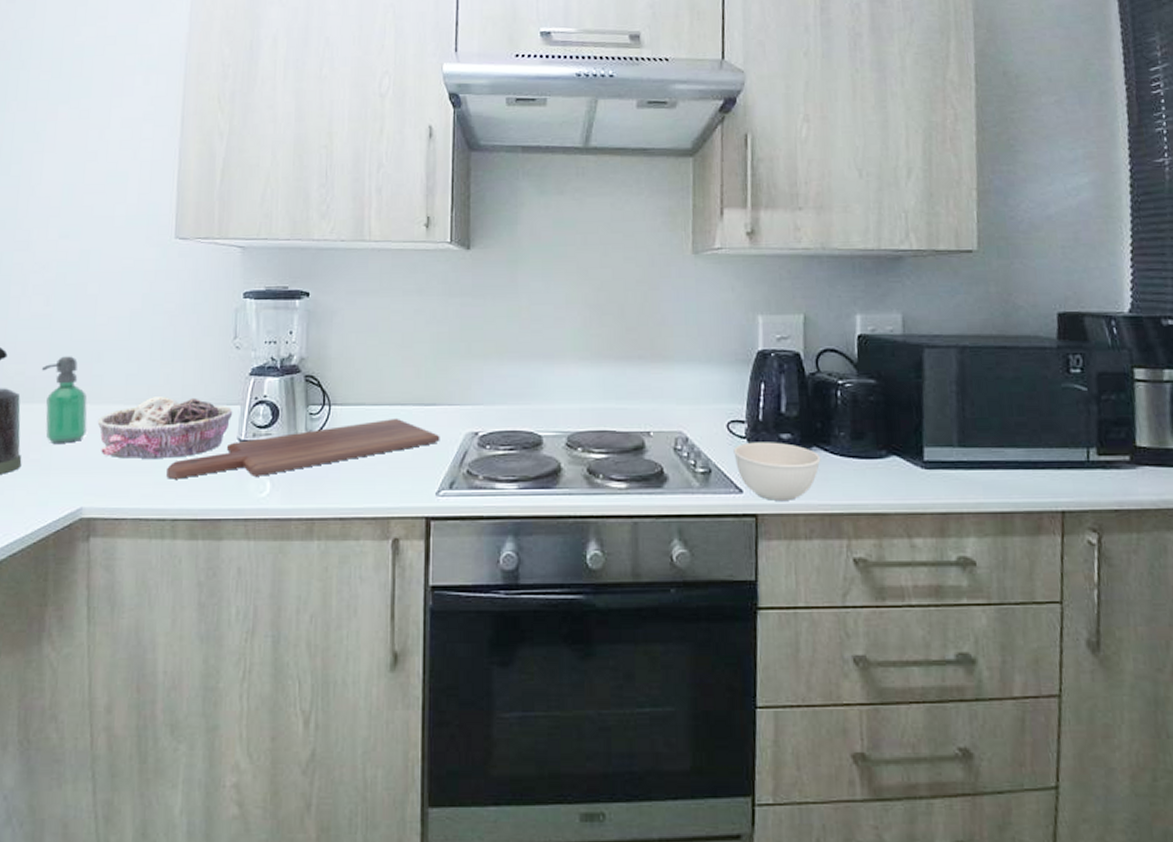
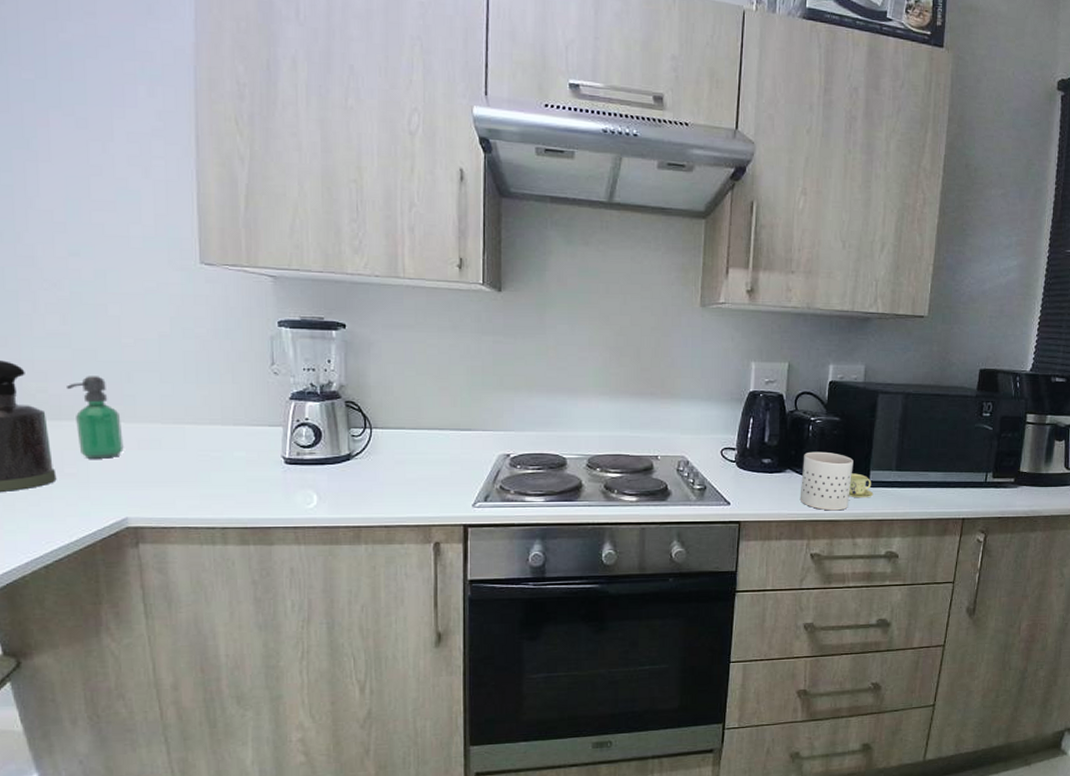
decorative basket: present [97,396,233,459] -> none [134,417,276,474]
cutting board: present [166,417,440,479] -> none [212,440,476,492]
soup bowl: present [733,442,821,502] -> none [725,465,793,512]
mug: none [832,423,901,501] -> present [799,451,854,511]
cup and saucer: none [897,451,932,484] -> present [849,473,874,498]

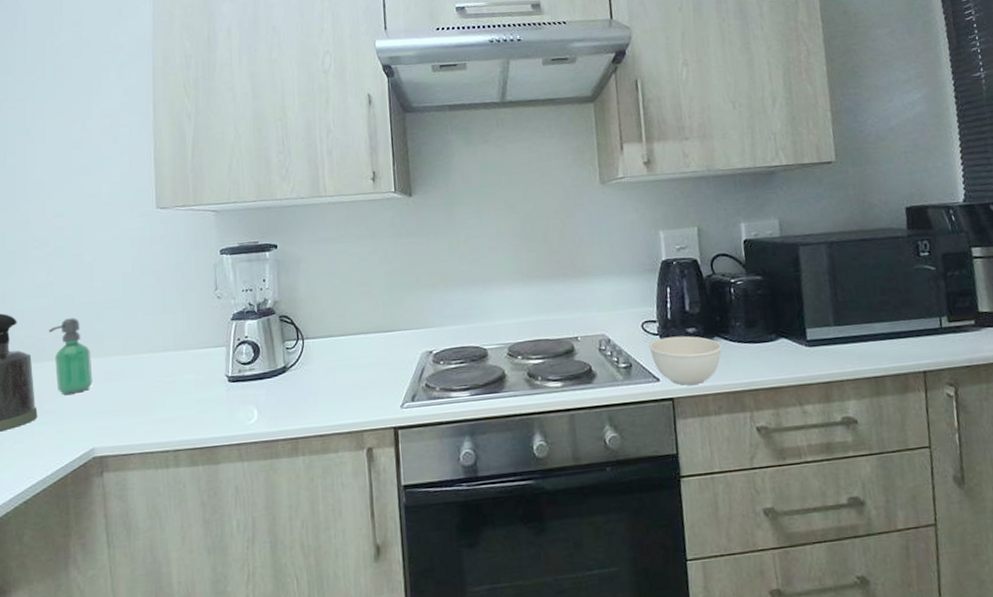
soup bowl: none [725,465,793,512] -> present [649,335,723,386]
mug: present [799,451,854,511] -> none [730,313,790,378]
cup and saucer: present [849,473,874,498] -> none [785,333,815,361]

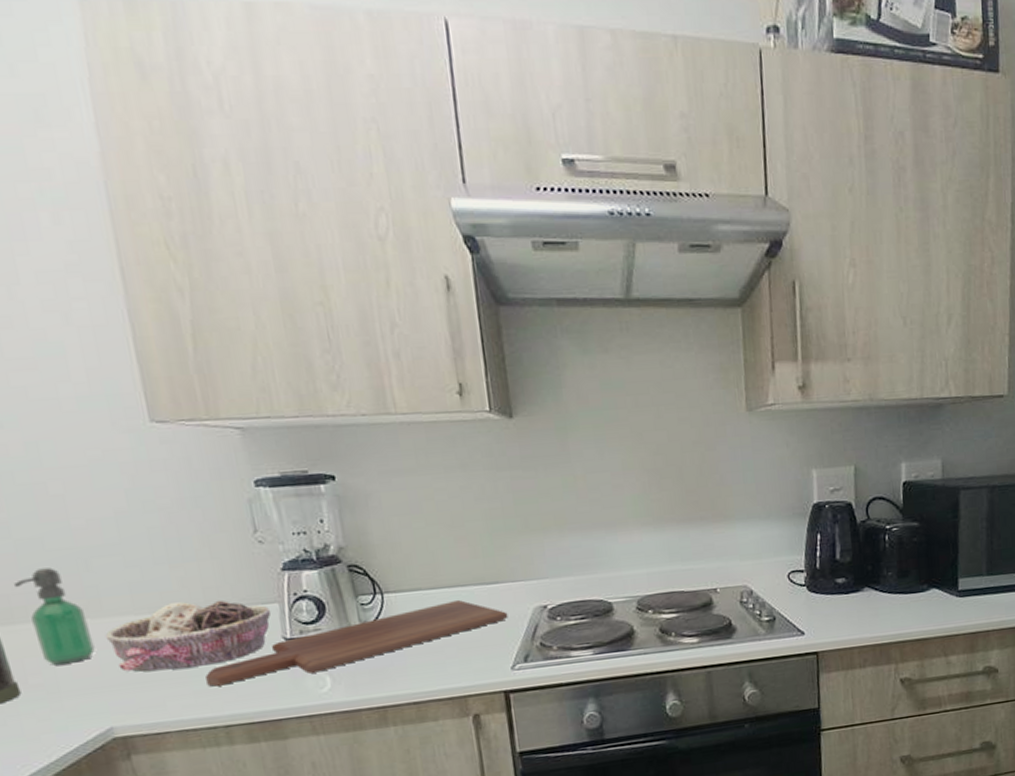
decorative basket: none [101,344,220,402] -> present [105,600,272,672]
cutting board: none [166,345,401,416] -> present [205,599,508,687]
soup bowl: present [649,335,723,386] -> none [794,586,872,639]

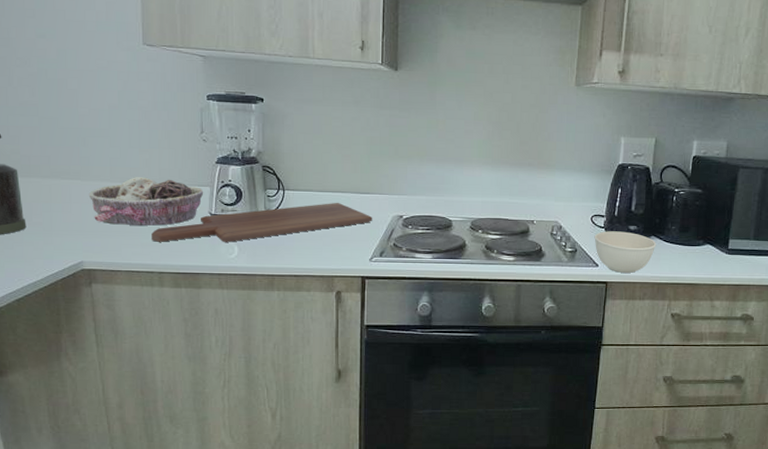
soap dispenser: present [14,568,95,665] -> none [35,140,80,211]
soup bowl: none [794,586,872,639] -> present [594,231,657,274]

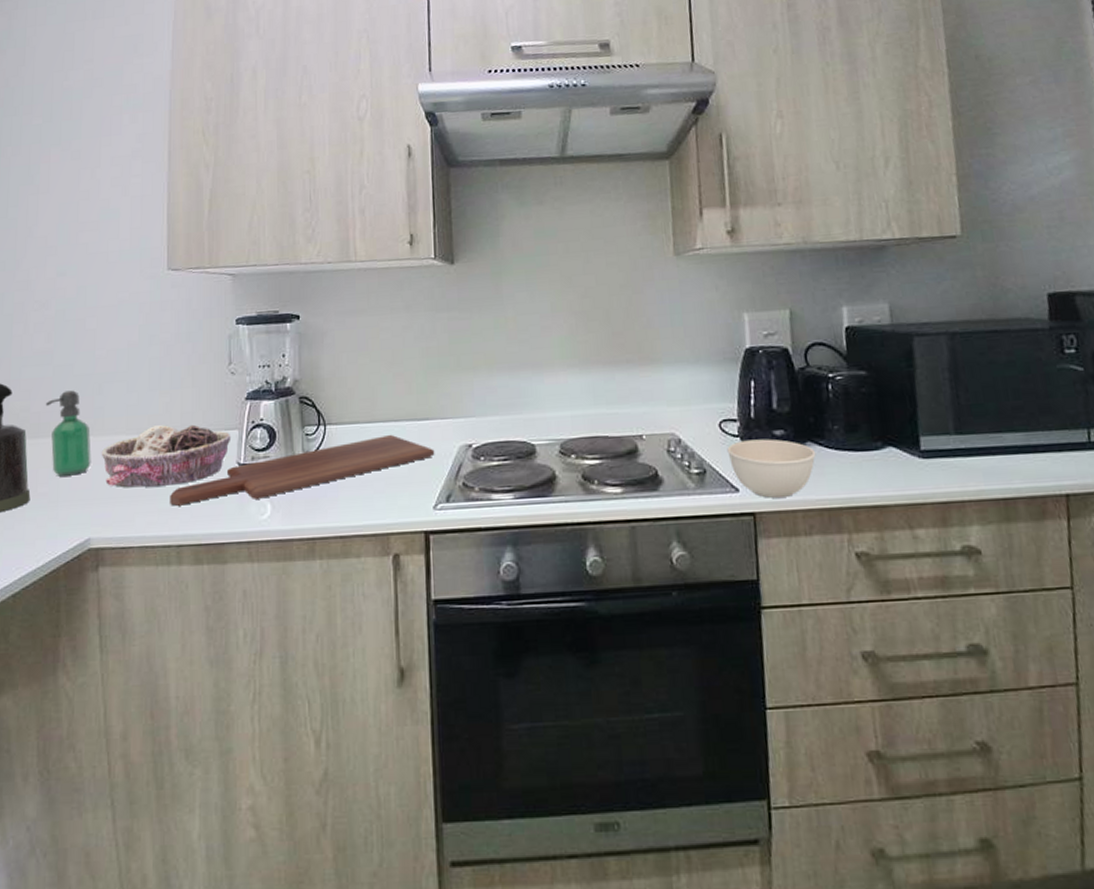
soap dispenser: none [35,140,80,211] -> present [46,390,91,477]

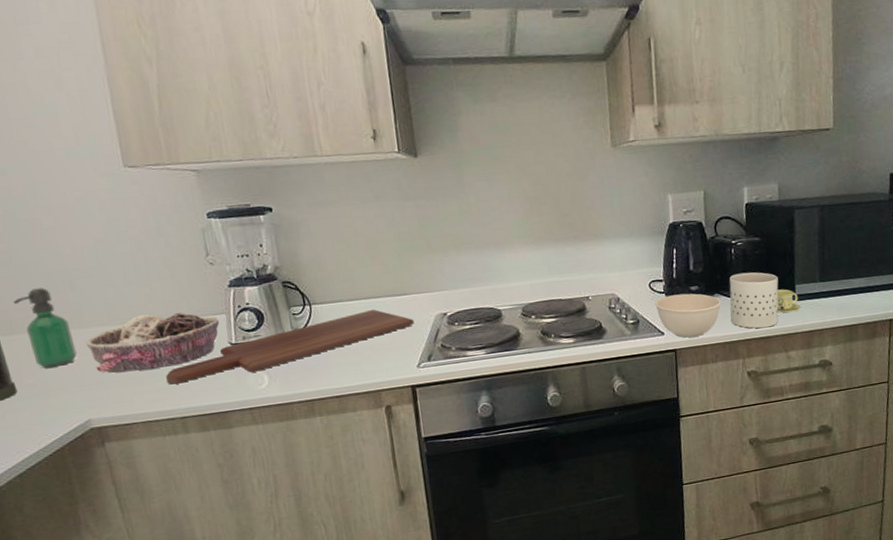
mug: none [826,415,898,493] -> present [729,272,779,329]
cup and saucer: none [893,441,930,475] -> present [777,289,801,313]

